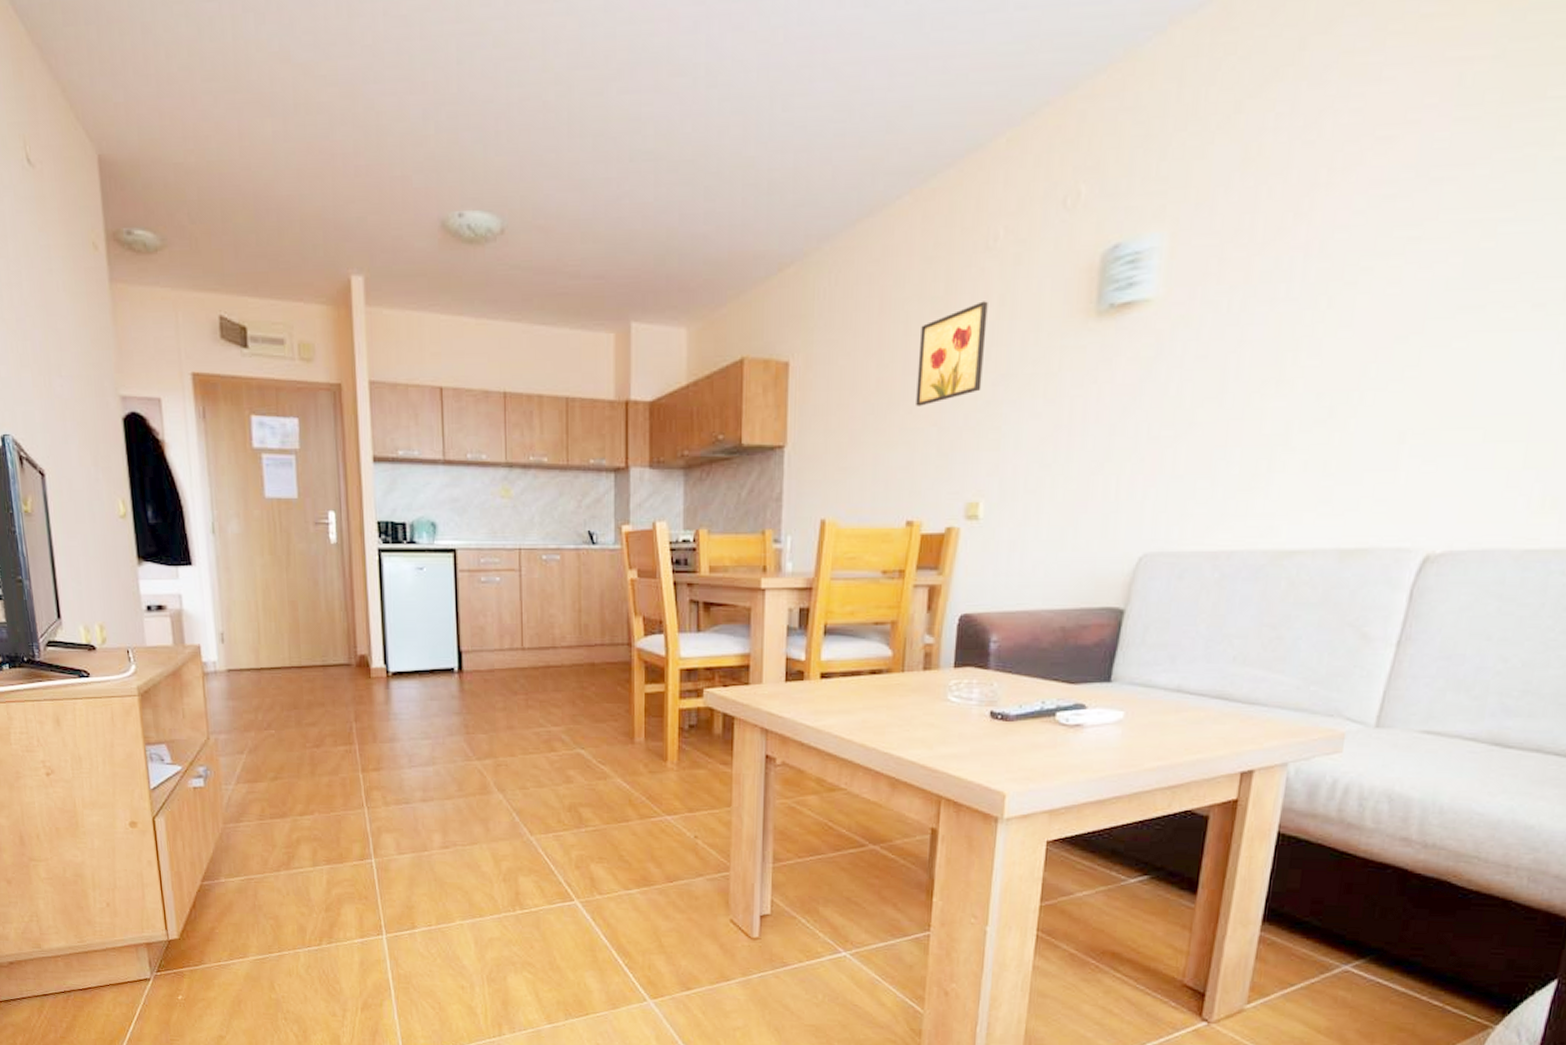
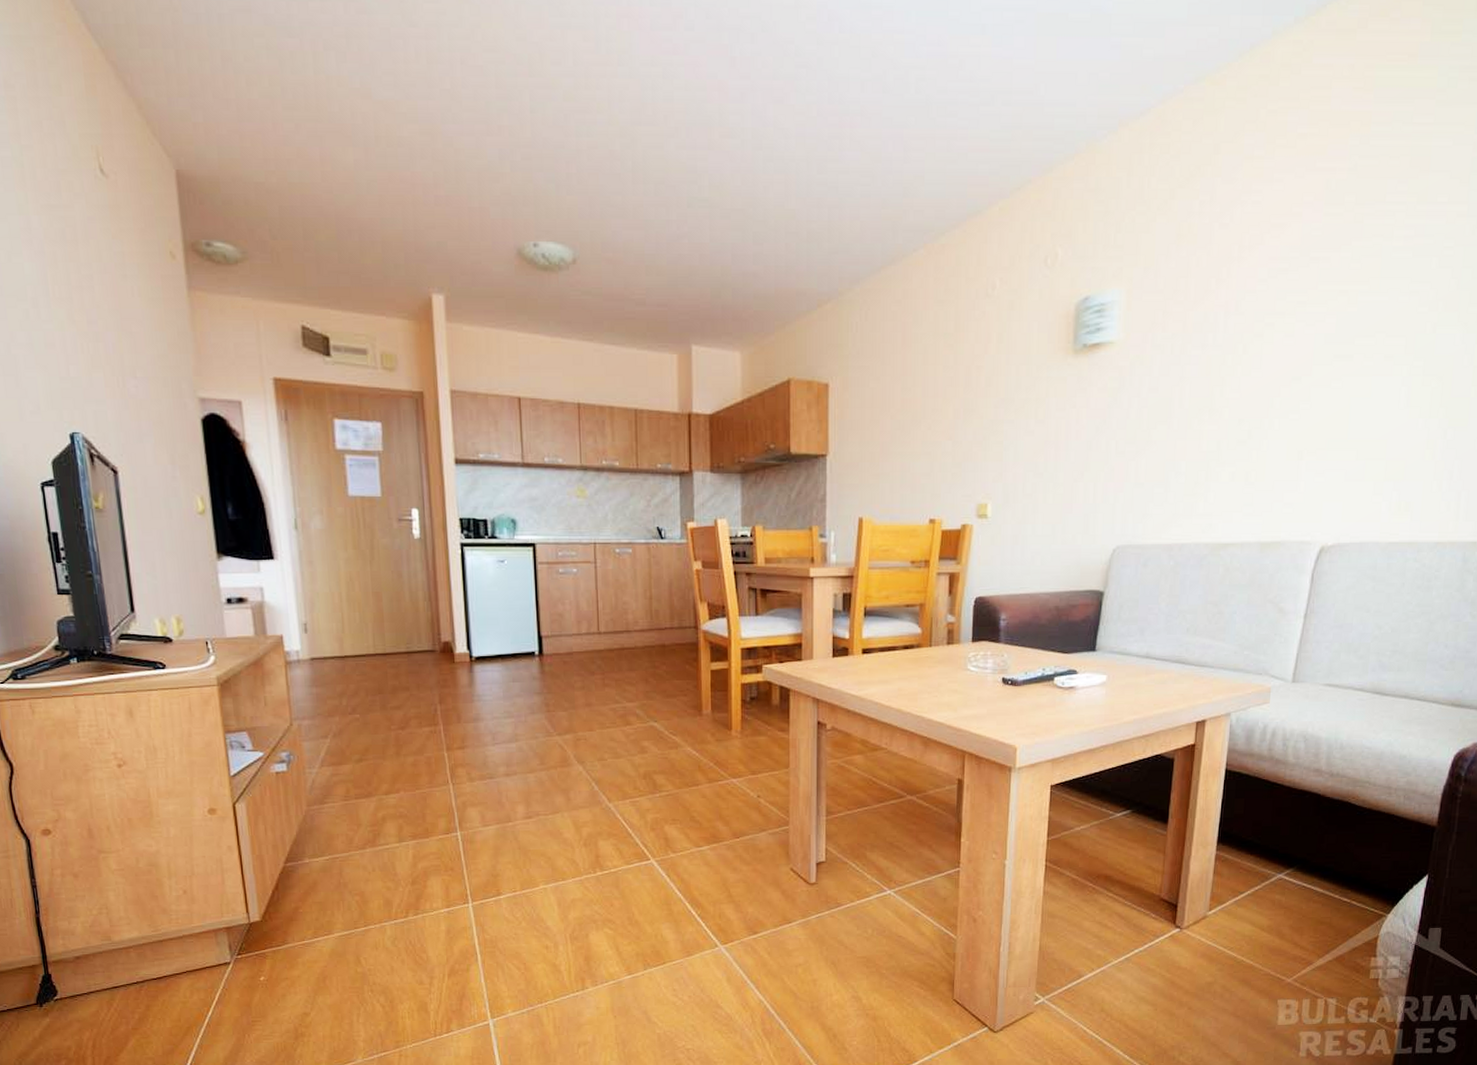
wall art: present [916,301,988,406] -> none [934,338,989,423]

